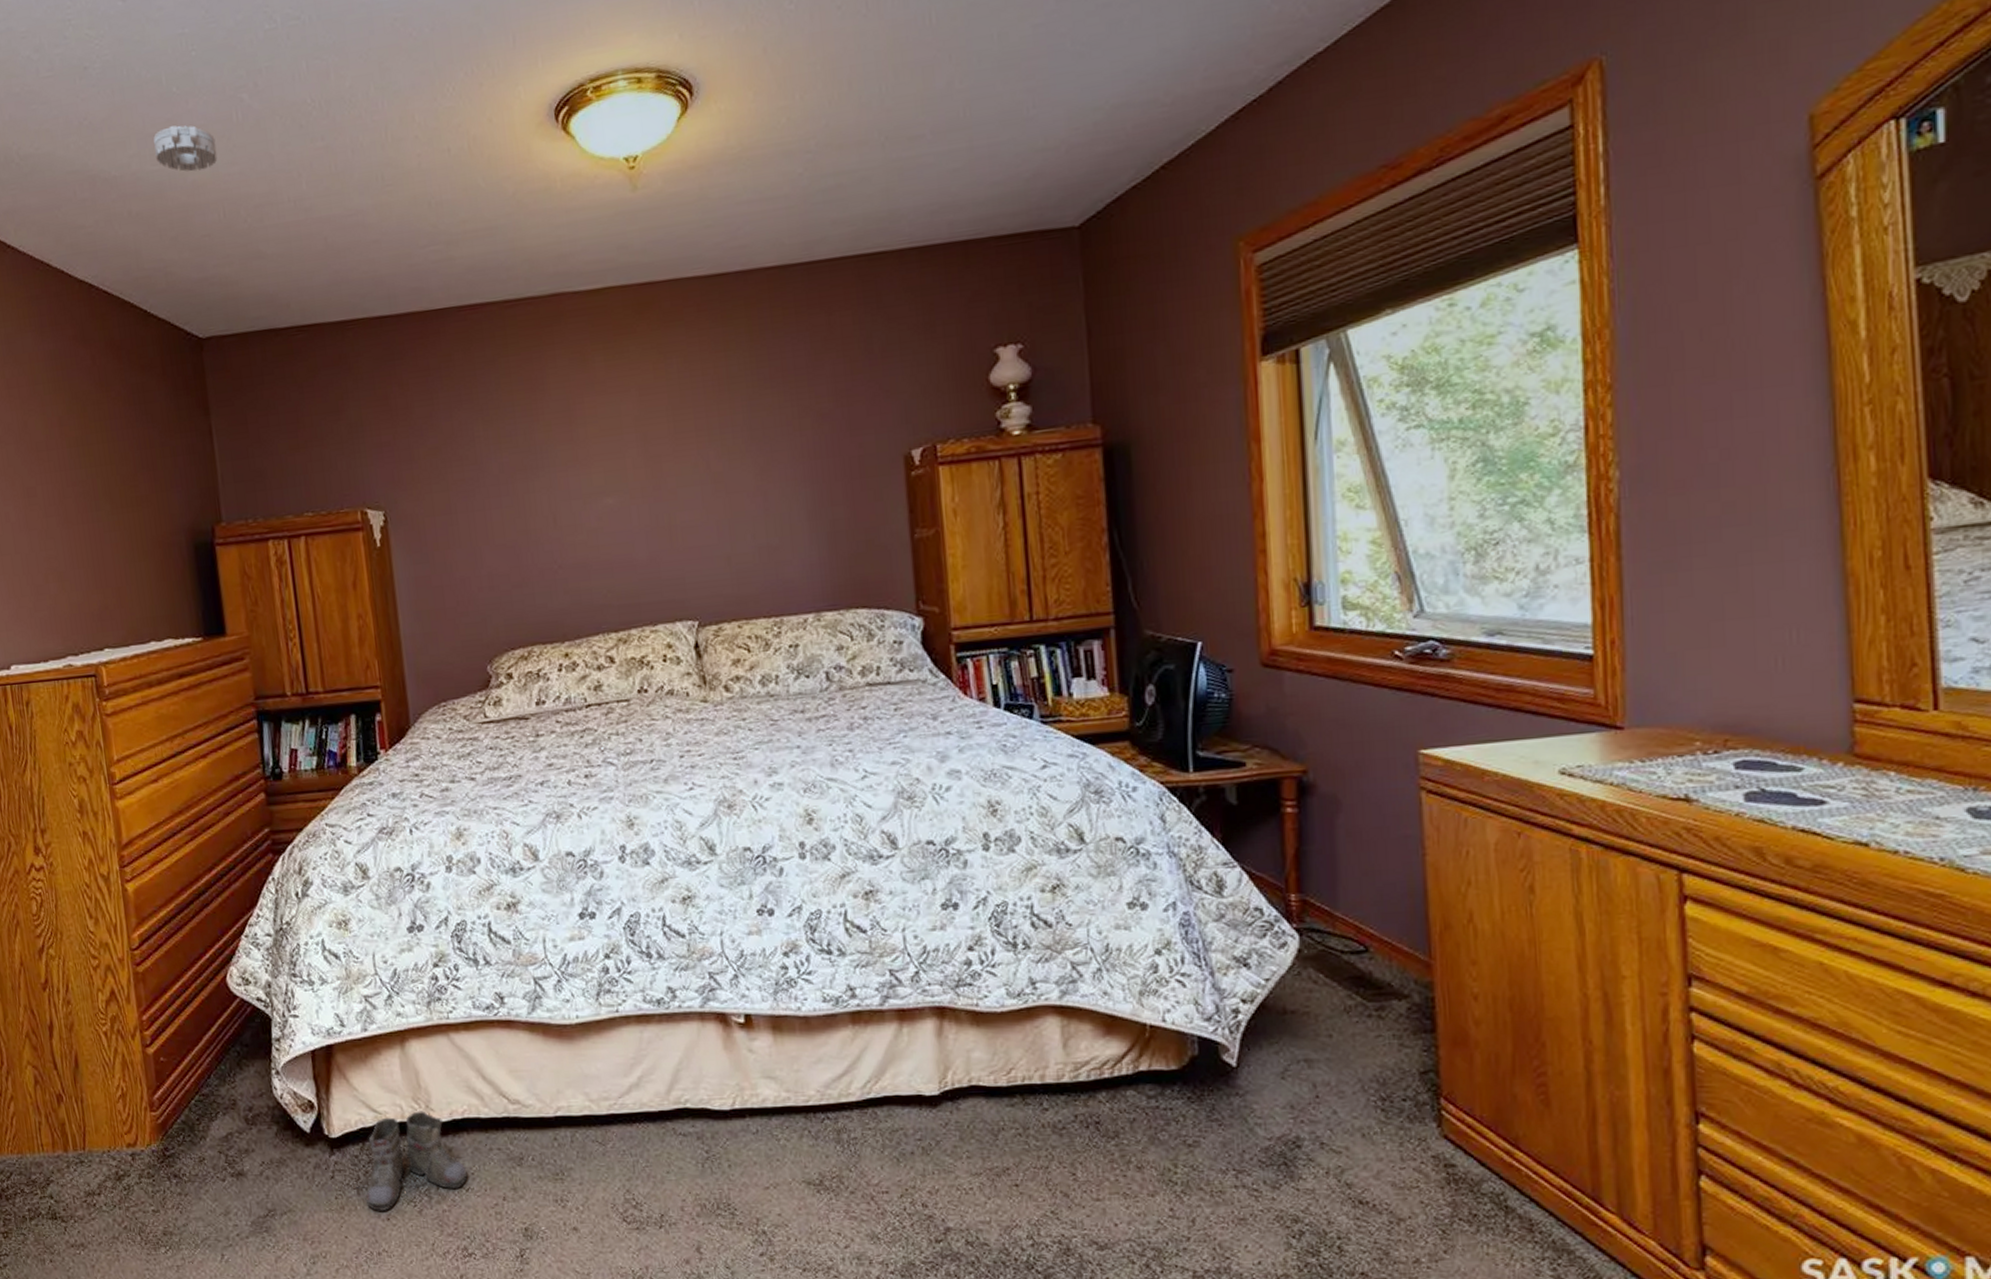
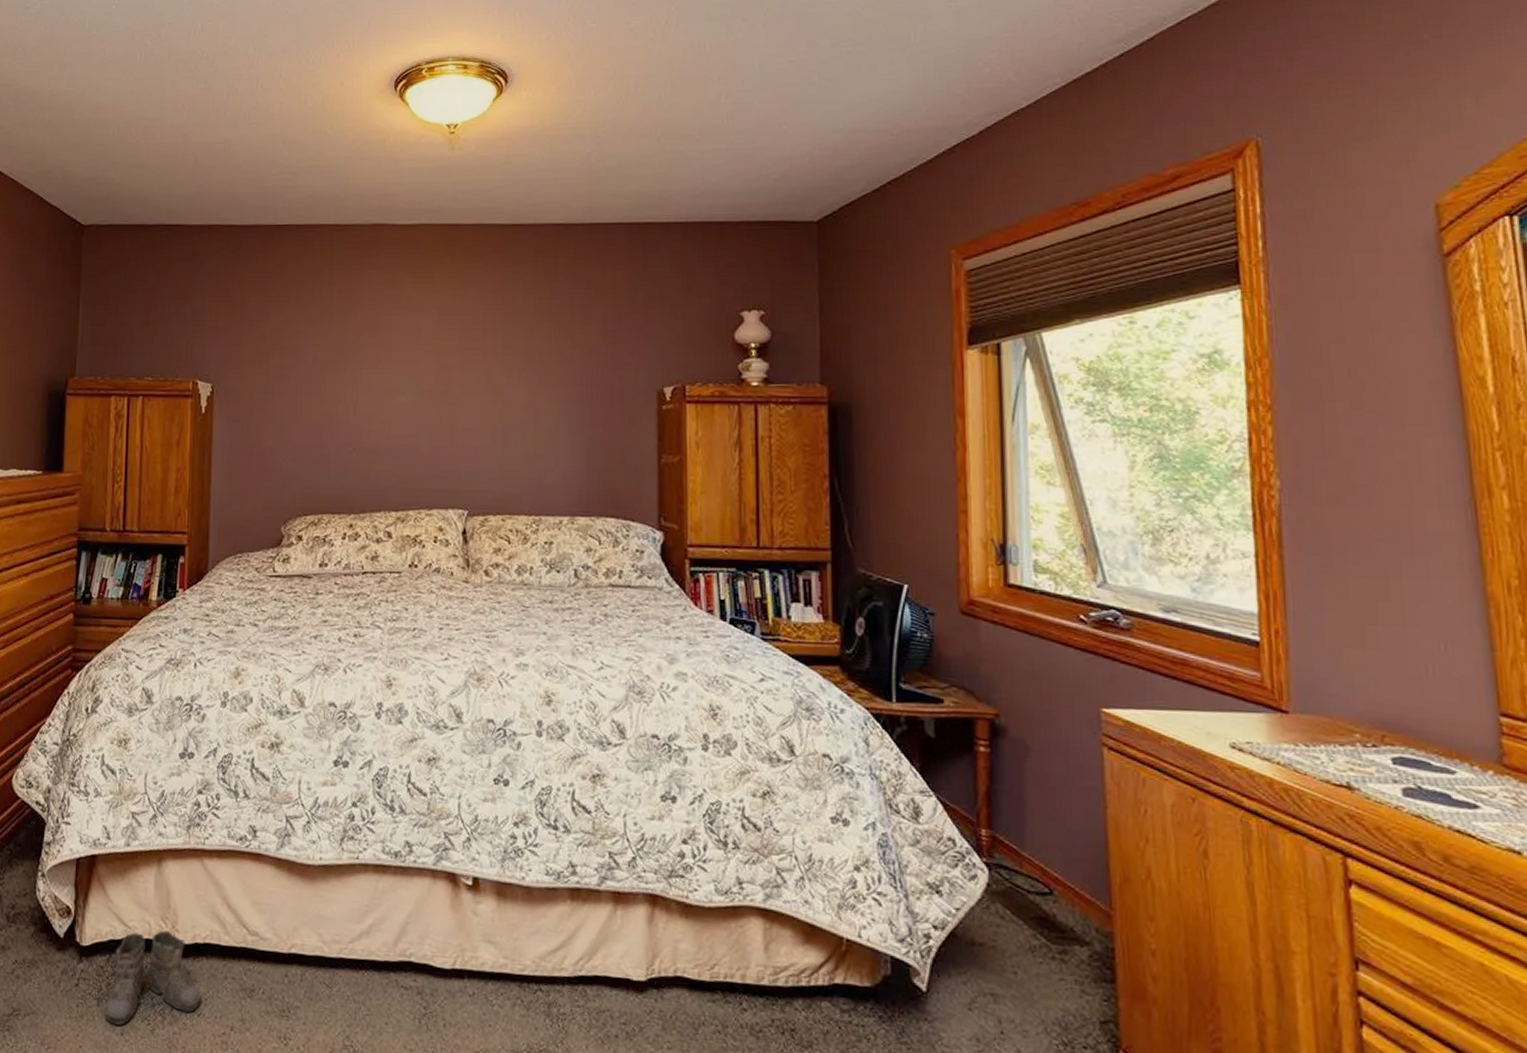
smoke detector: present [153,125,218,172] -> none [71,59,120,95]

